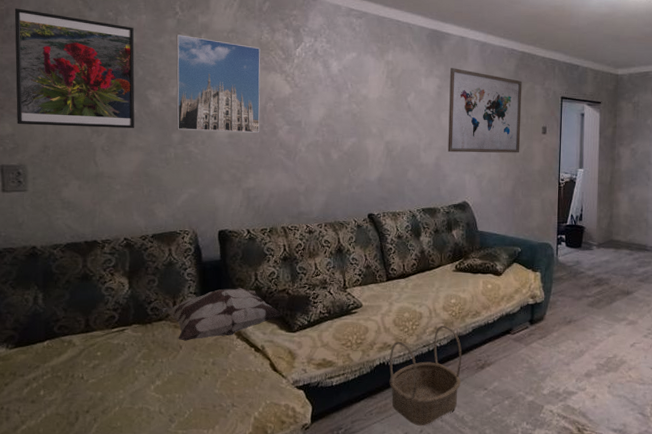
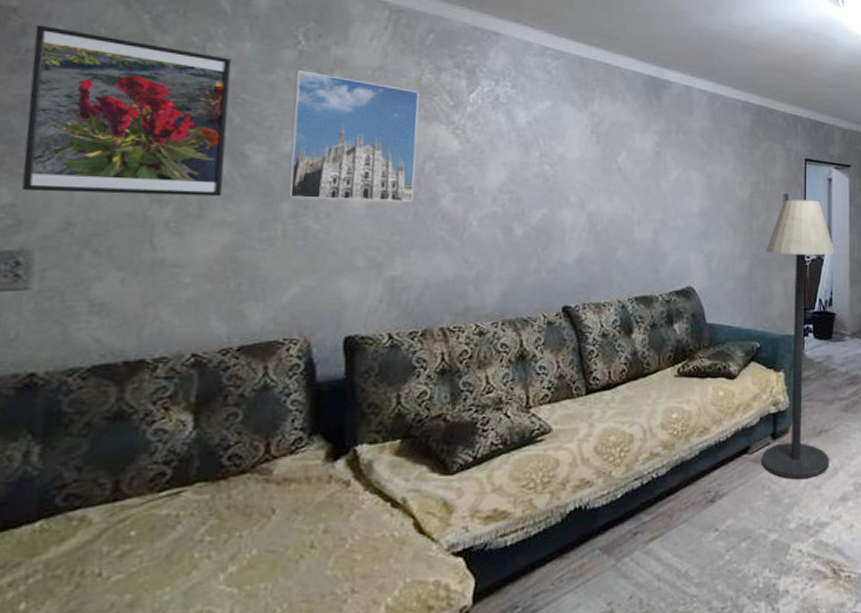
decorative pillow: present [158,288,282,341] -> none [240,417,436,501]
basket: present [389,326,462,426] -> none [587,449,686,591]
wall art: present [447,68,523,153] -> none [668,122,760,226]
floor lamp: none [521,131,586,358] -> present [761,199,835,480]

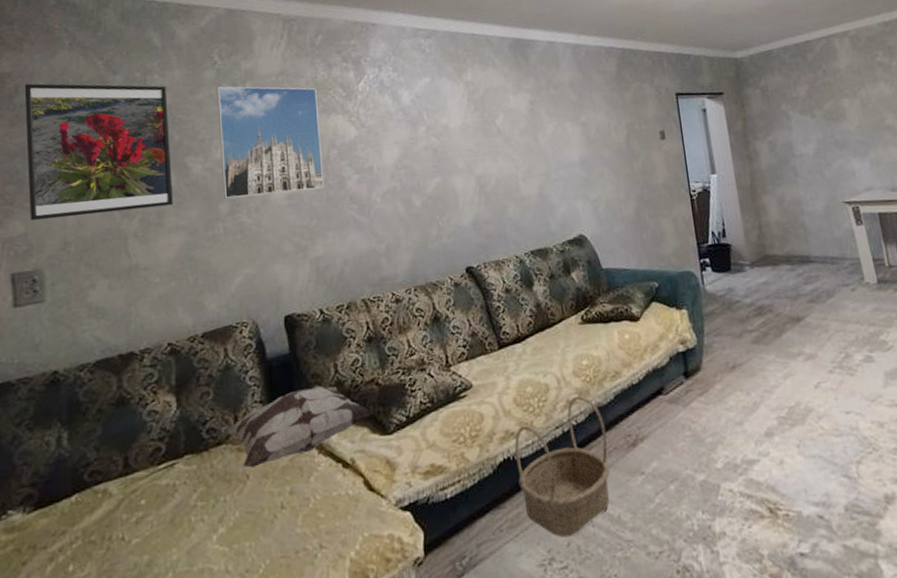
decorative pillow: none [240,417,436,501] -> present [216,385,373,468]
basket: none [587,449,686,591] -> present [515,396,611,538]
floor lamp: present [761,199,835,480] -> none [650,133,749,418]

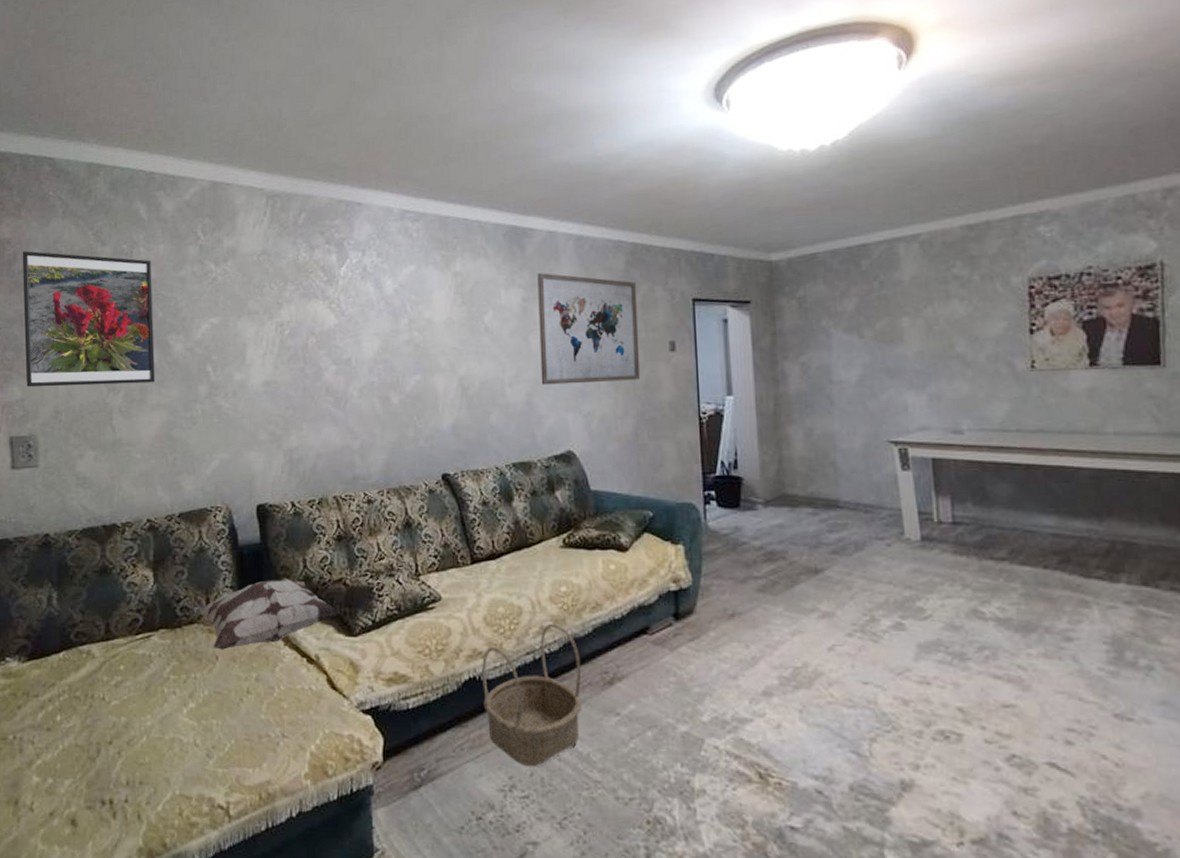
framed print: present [216,86,325,200] -> none [199,263,301,381]
wall art: none [541,78,637,178] -> present [537,273,641,385]

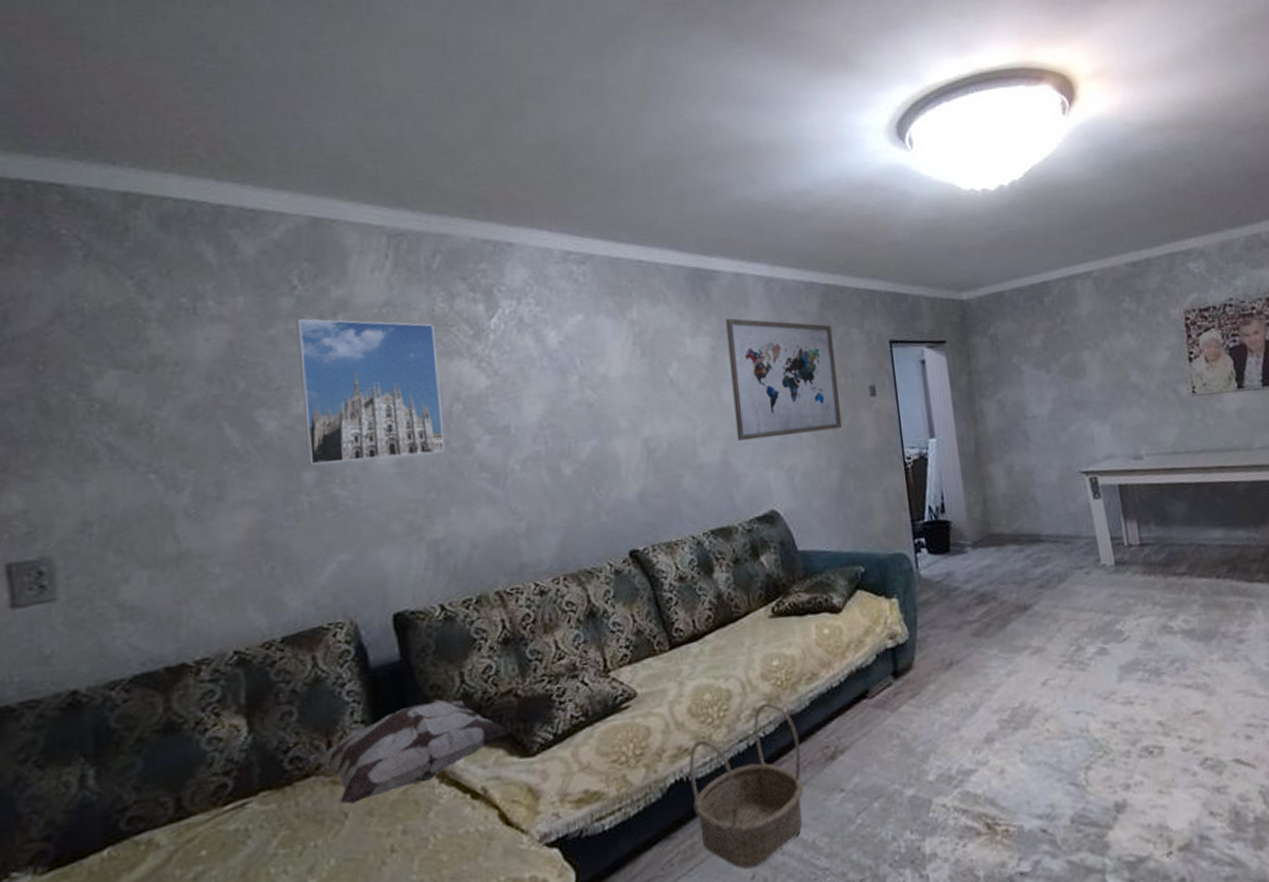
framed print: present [22,251,156,387] -> none [18,308,239,493]
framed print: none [199,263,301,381] -> present [296,318,446,466]

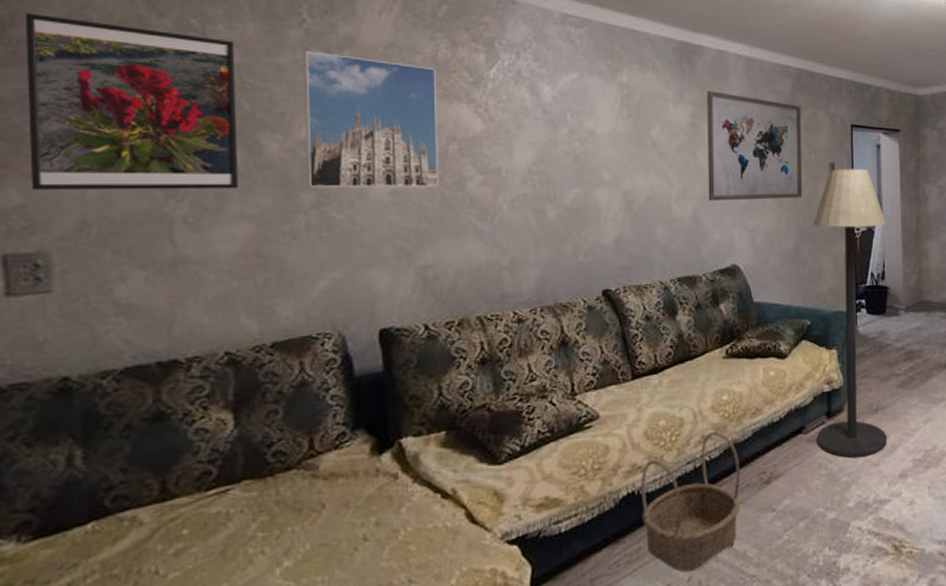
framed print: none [18,308,239,493] -> present [24,13,239,191]
decorative pillow: present [302,699,511,804] -> none [284,409,482,496]
floor lamp: none [856,388,967,723] -> present [813,169,888,458]

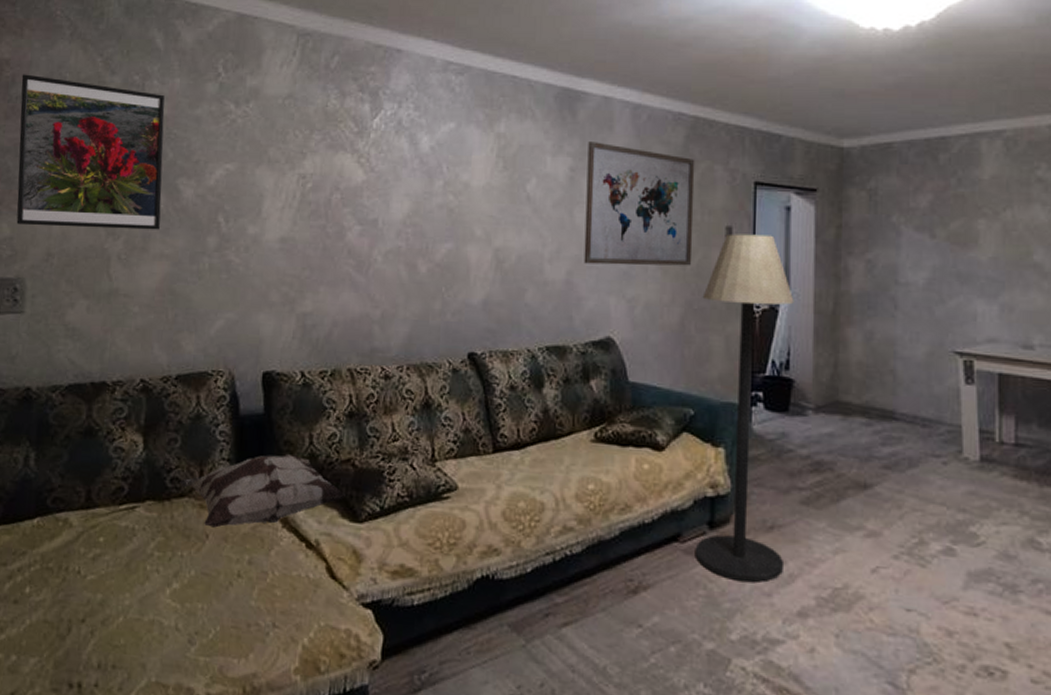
decorative pillow: none [284,409,482,496] -> present [180,454,345,528]
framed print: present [304,51,439,188] -> none [212,103,326,236]
basket: present [641,432,741,573] -> none [495,524,605,678]

